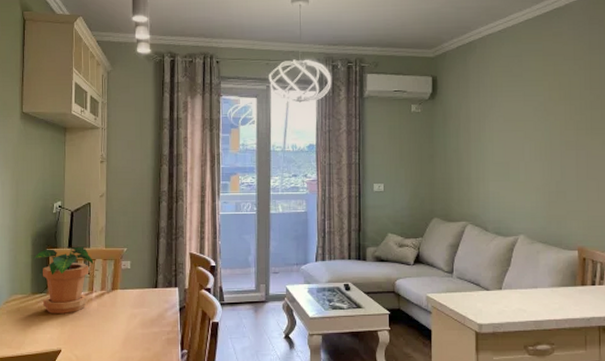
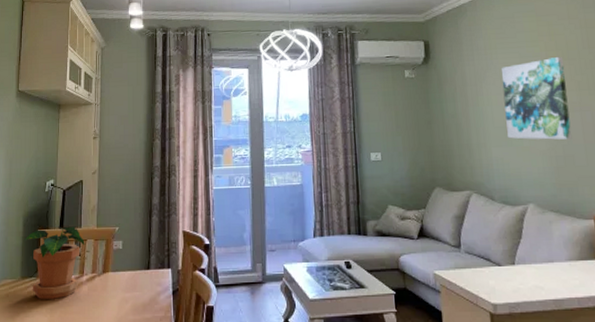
wall art: none [504,96,566,176] -> present [501,56,572,140]

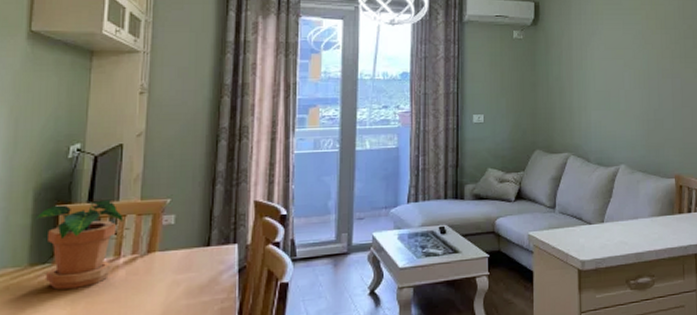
wall art: present [501,56,572,140] -> none [605,25,663,104]

